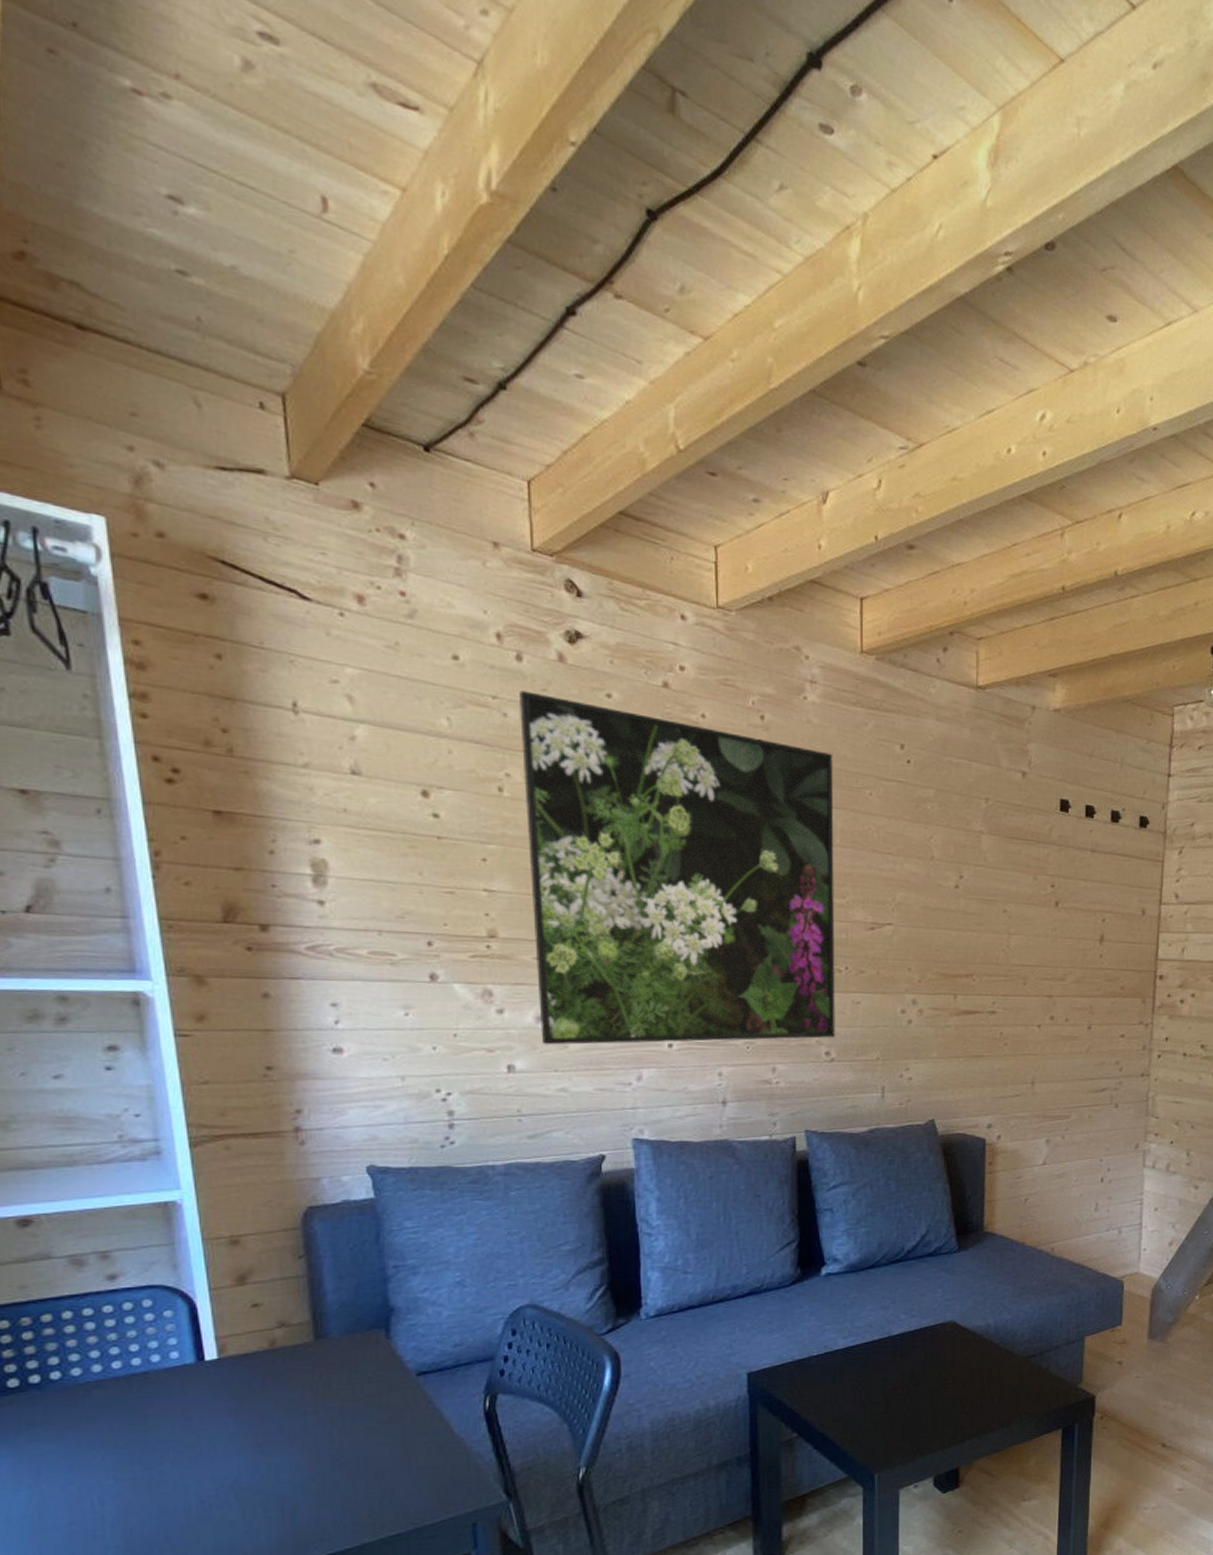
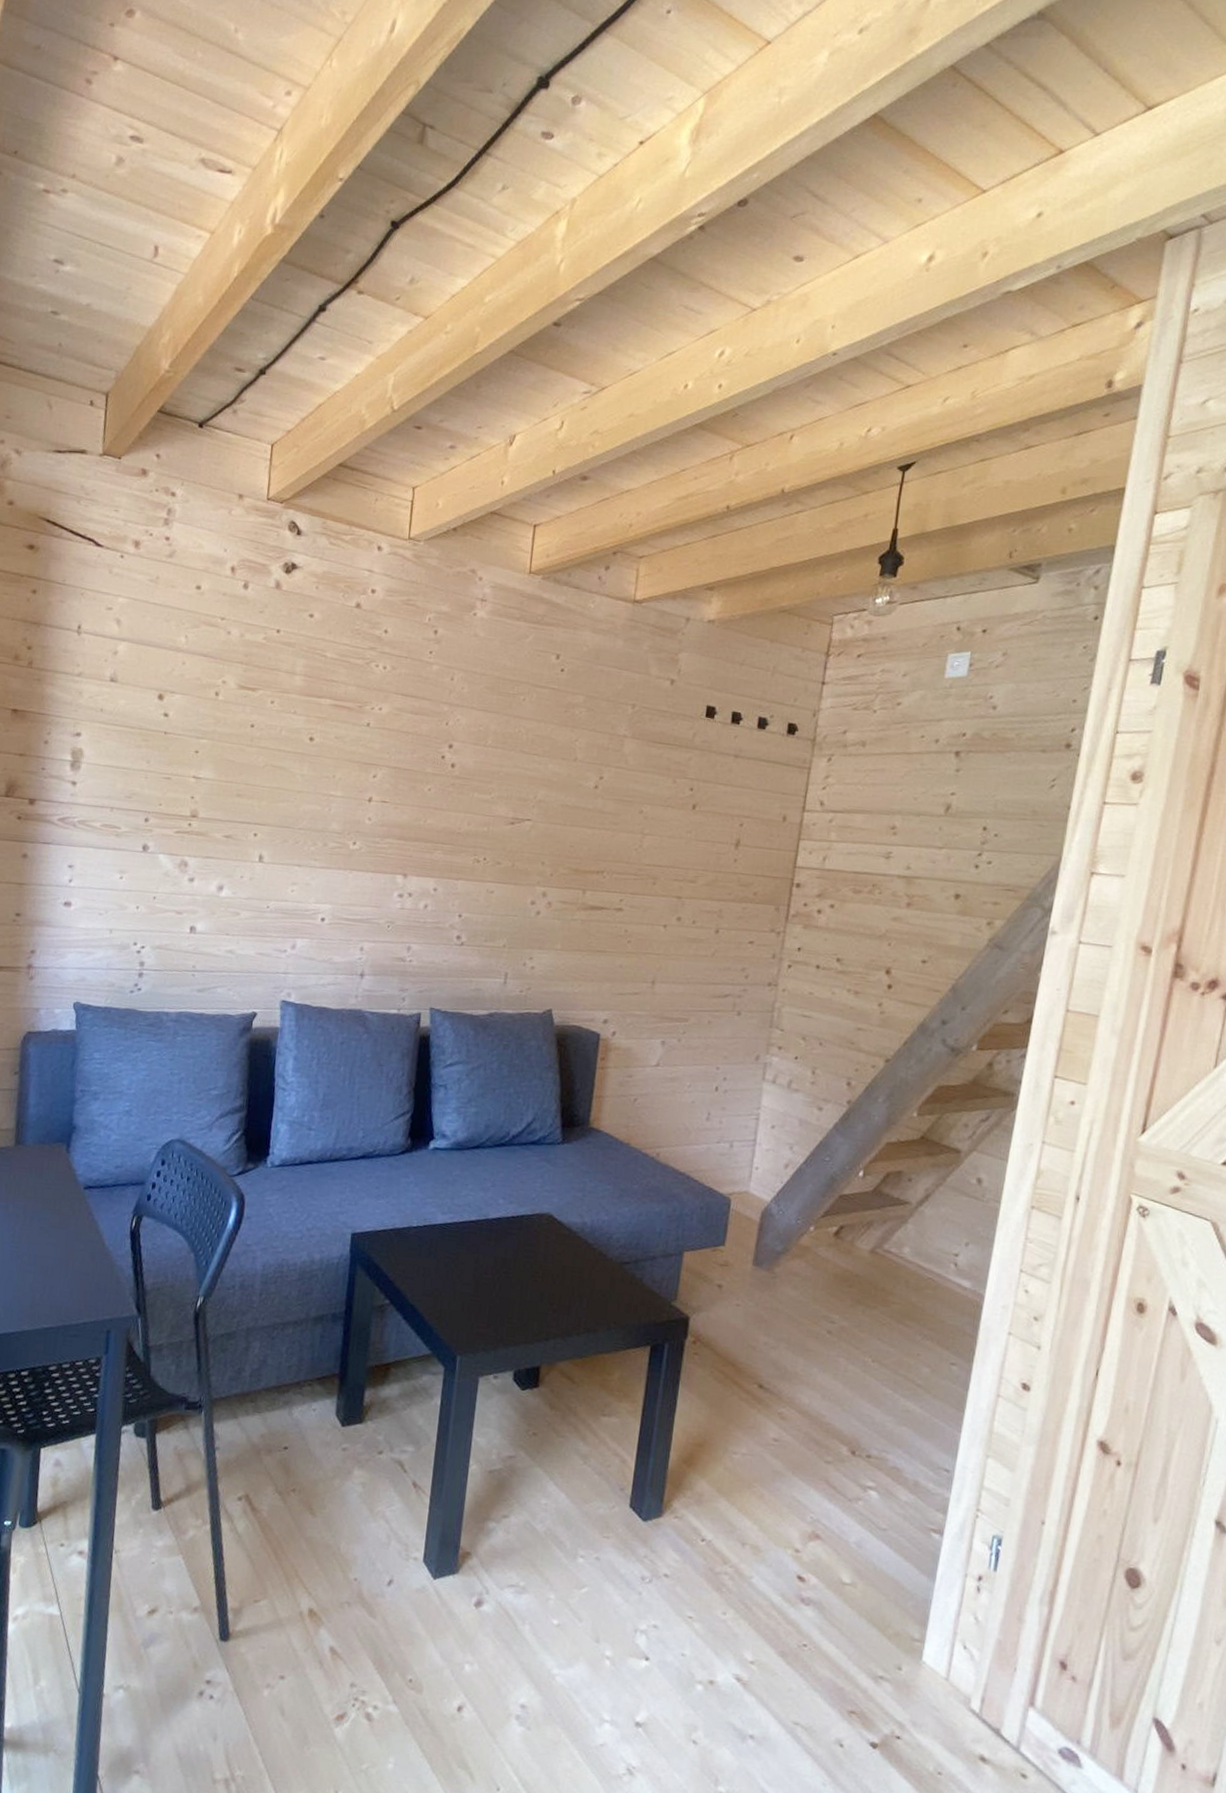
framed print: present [519,690,835,1045] -> none [220,613,494,924]

